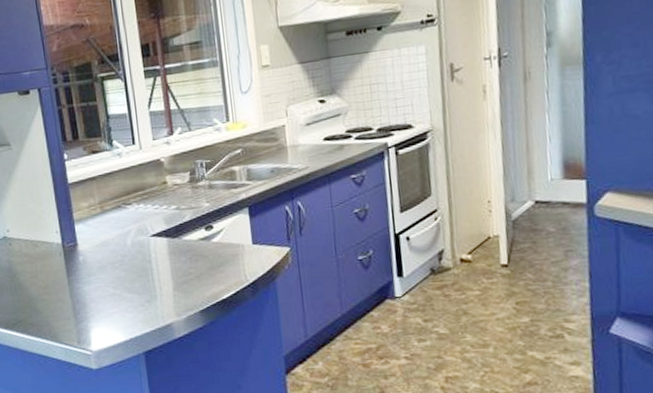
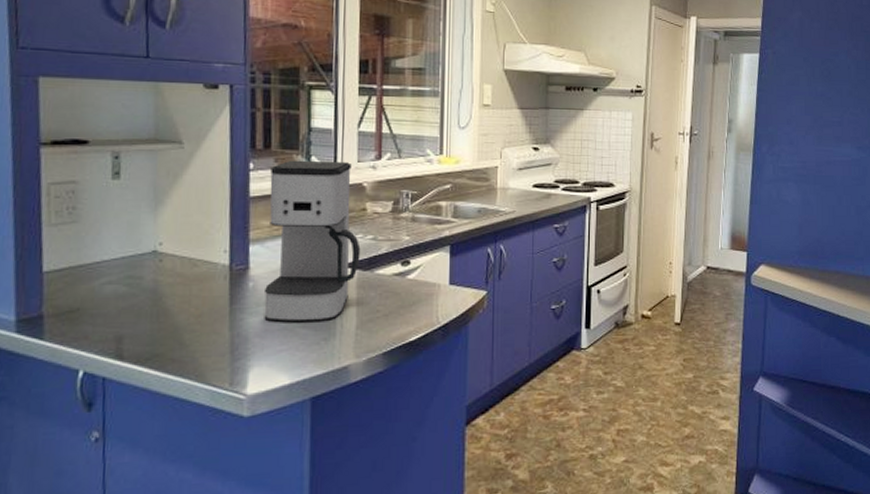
coffee maker: none [81,141,169,289] -> present [263,160,361,323]

